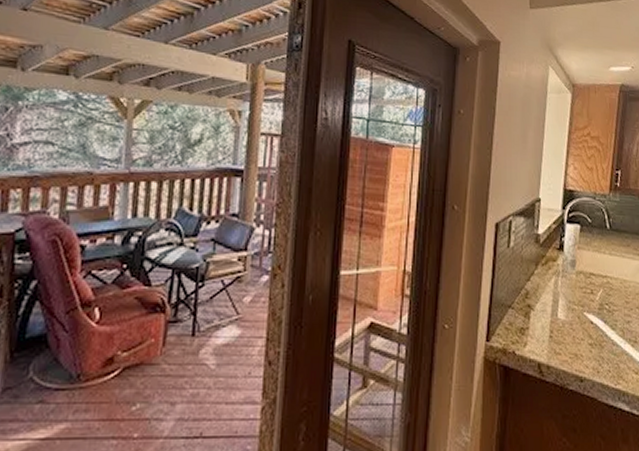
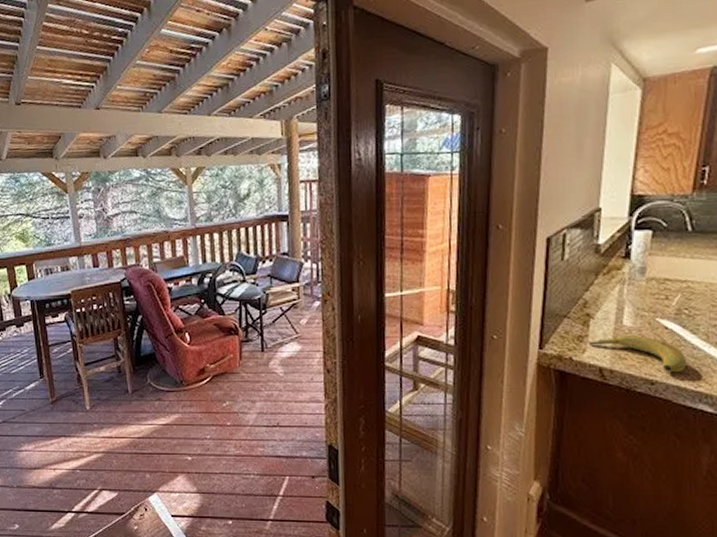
banana: none [529,329,609,370] -> present [588,335,687,373]

